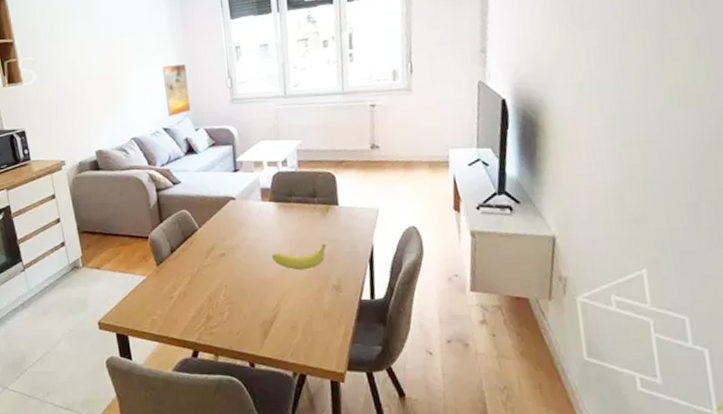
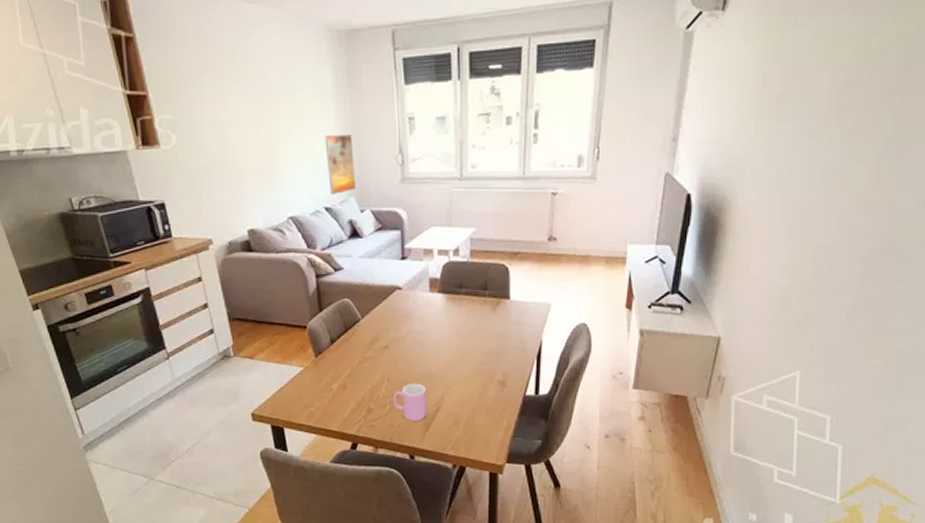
cup: none [231,289,265,328] -> present [393,383,427,421]
fruit: present [272,244,326,270] -> none [438,339,494,365]

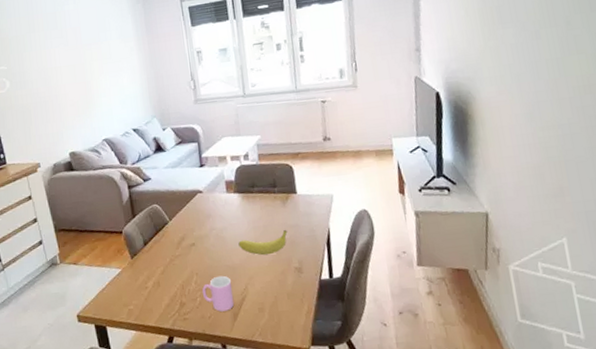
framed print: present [325,134,356,195] -> none [129,69,158,118]
fruit: none [438,339,494,365] -> present [238,230,288,255]

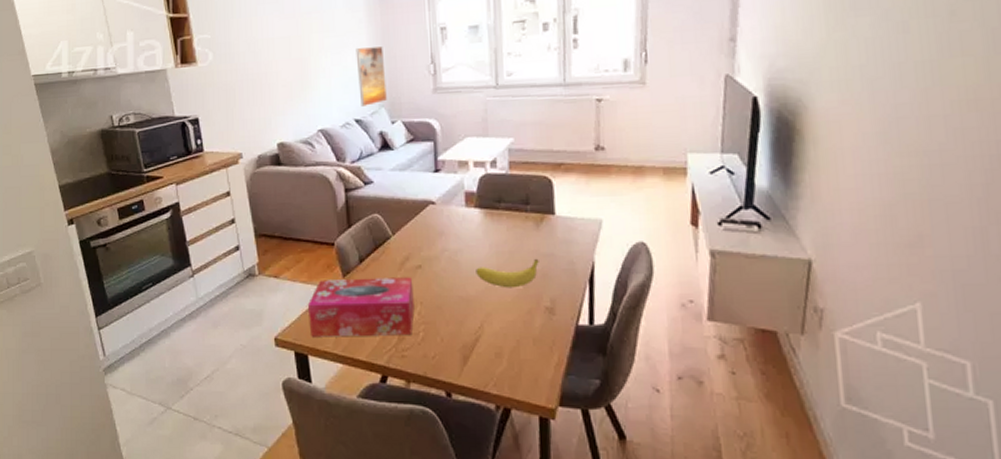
tissue box: none [103,254,192,311] -> present [307,277,415,337]
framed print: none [129,69,158,118] -> present [356,46,387,107]
cup: present [202,275,235,312] -> none [427,308,466,352]

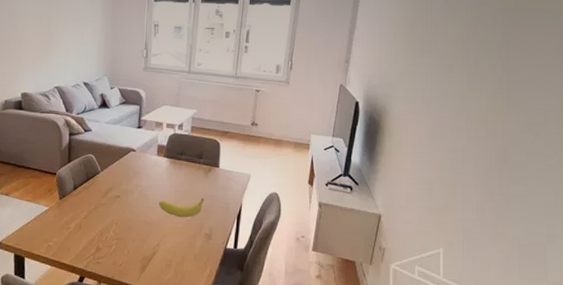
tissue box: present [307,277,415,337] -> none [28,200,112,248]
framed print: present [356,46,387,107] -> none [89,29,111,74]

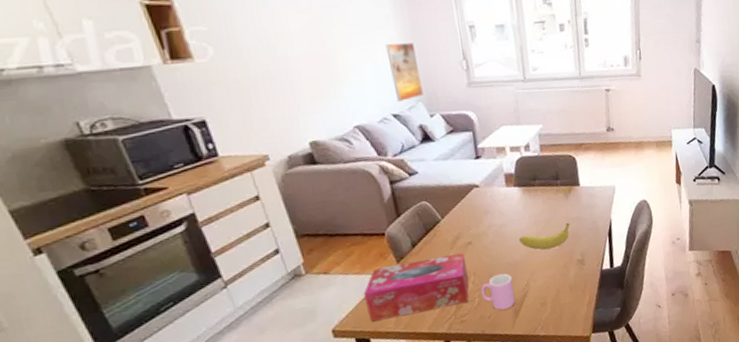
tissue box: none [28,200,112,248] -> present [363,253,469,322]
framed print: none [89,29,111,74] -> present [385,43,423,102]
cup: none [118,229,147,262] -> present [481,273,516,310]

